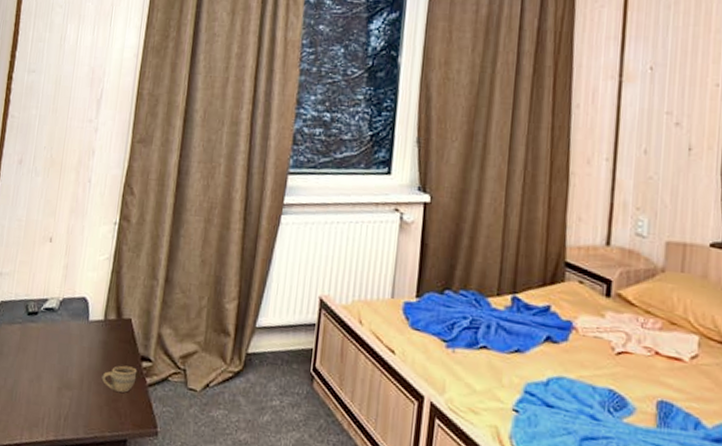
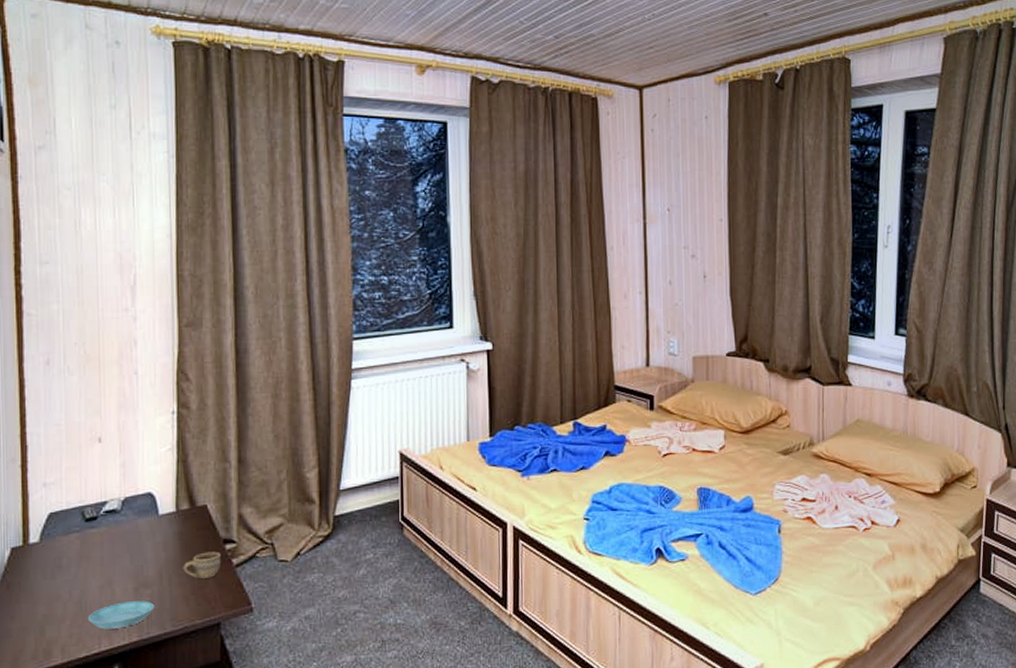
saucer: none [15,399,73,425] -> present [87,601,155,629]

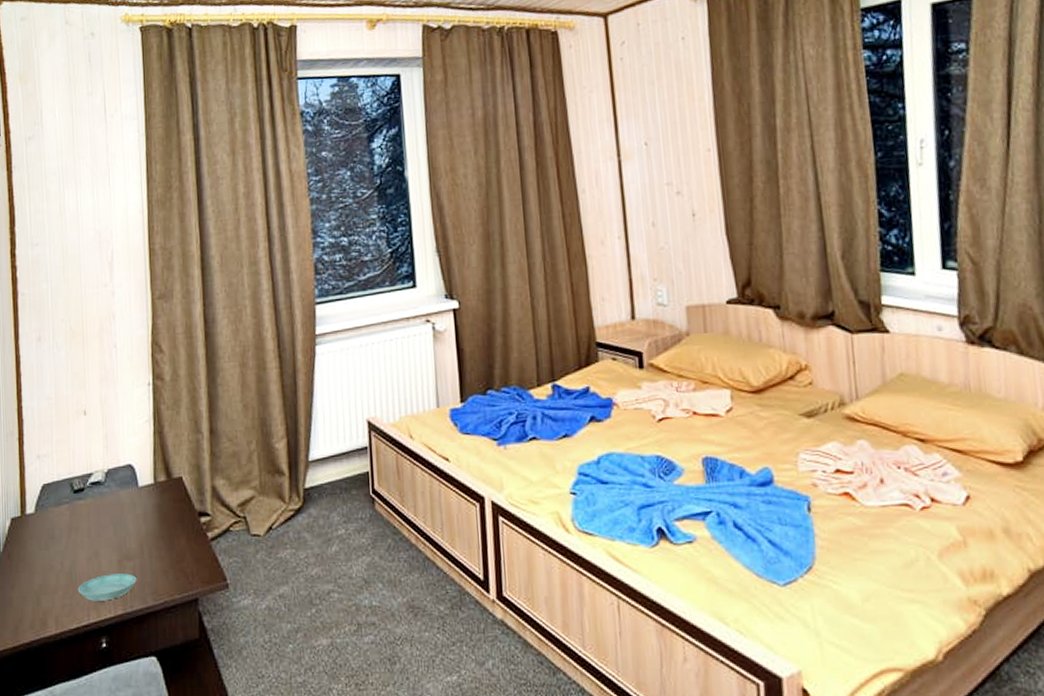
cup: present [183,551,222,579] -> none [161,524,197,552]

